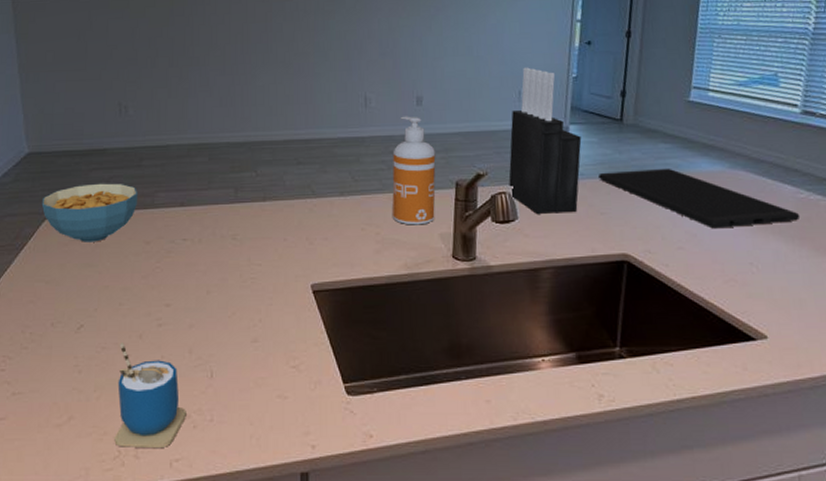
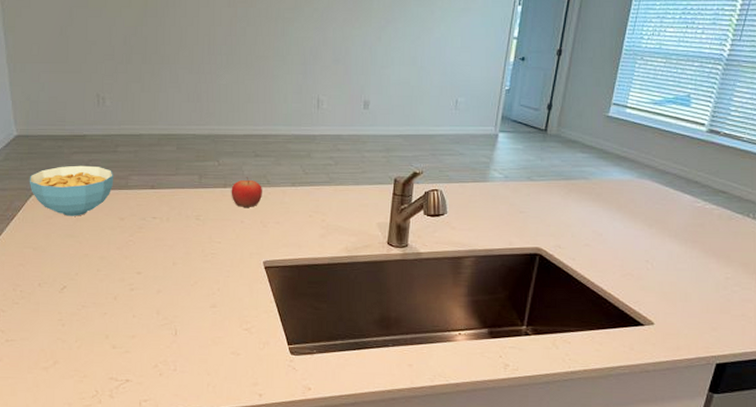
cup: present [114,341,186,449] -> none [92,301,154,391]
fruit: none [271,188,307,224] -> present [231,177,262,208]
soap dispenser: present [392,116,436,225] -> none [337,118,378,215]
knife block: present [508,67,582,214] -> none [441,79,509,210]
cutting board: present [599,168,801,229] -> none [521,175,695,230]

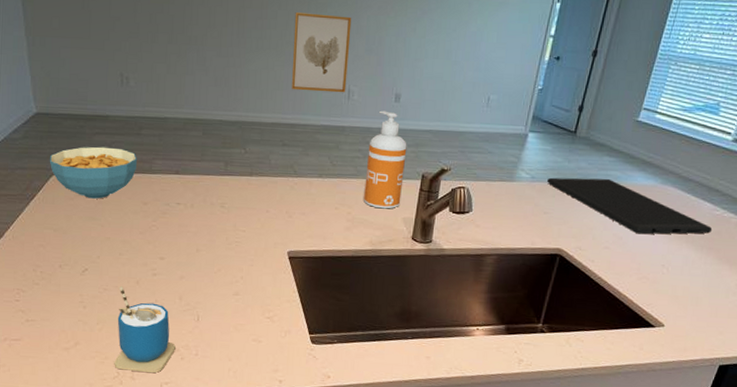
cup: none [92,301,154,391] -> present [114,285,176,374]
fruit: present [231,177,262,208] -> none [257,166,289,198]
wall art: none [262,28,318,103] -> present [292,12,352,93]
soap dispenser: none [337,118,378,215] -> present [364,110,407,209]
cutting board: none [521,175,695,230] -> present [547,177,713,235]

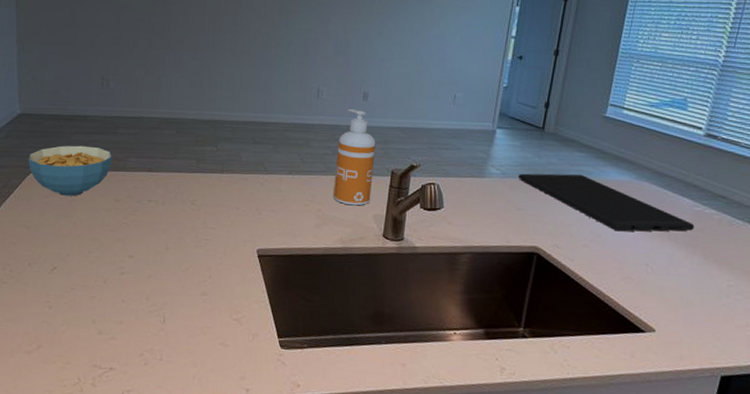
cup: present [114,285,176,374] -> none [75,284,140,380]
wall art: present [292,12,352,93] -> none [263,19,321,93]

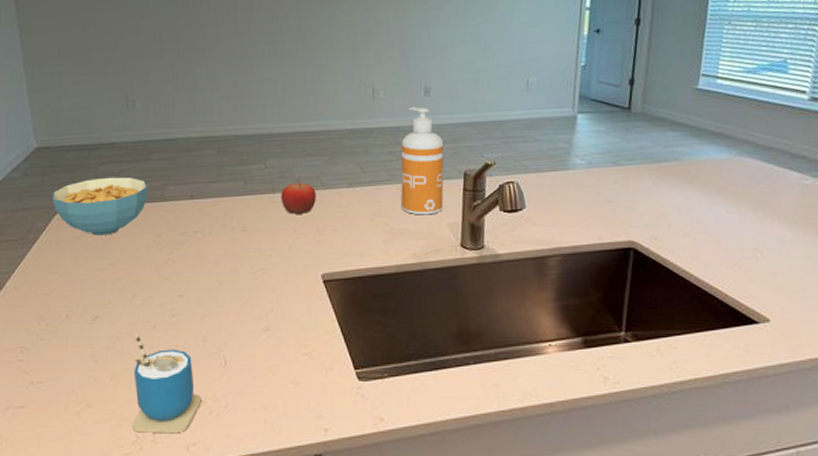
cup: none [75,284,140,380] -> present [132,331,202,434]
fruit: none [227,163,259,195] -> present [281,179,316,215]
cutting board: present [519,173,695,232] -> none [606,155,806,216]

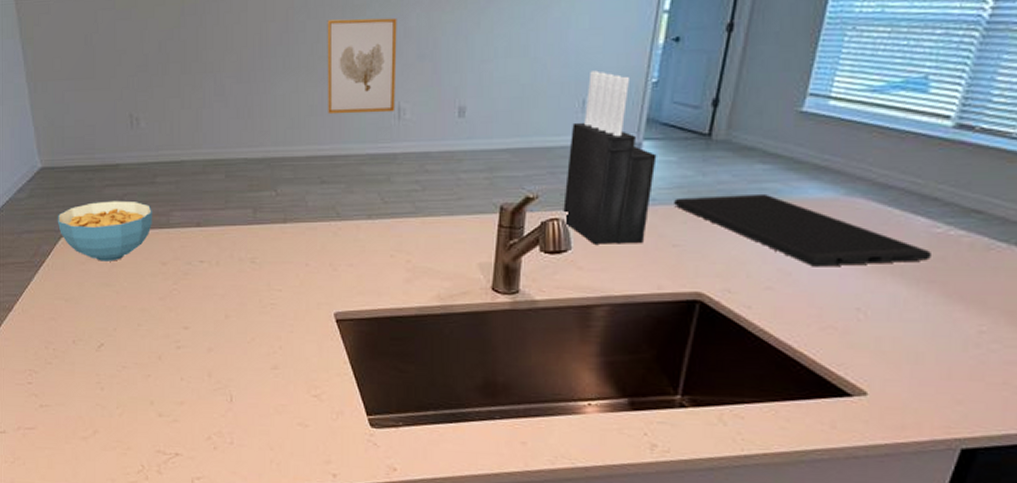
cup: present [132,331,202,434] -> none [138,361,207,467]
fruit: present [281,179,316,215] -> none [292,209,331,248]
wall art: none [307,11,370,95] -> present [327,17,397,115]
soap dispenser: present [401,106,444,215] -> none [426,129,478,253]
knife block: none [516,56,590,203] -> present [563,70,657,244]
cutting board: none [606,155,806,216] -> present [674,193,933,267]

